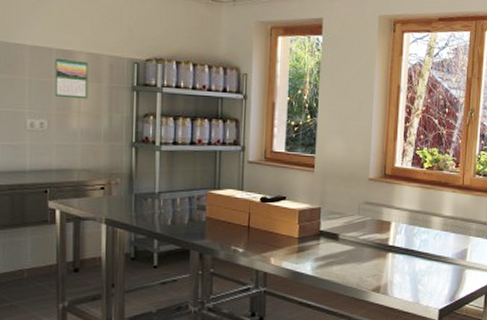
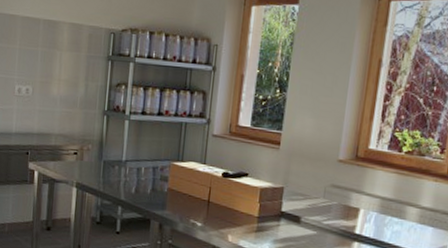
calendar: present [54,57,89,100] -> none [39,27,71,68]

